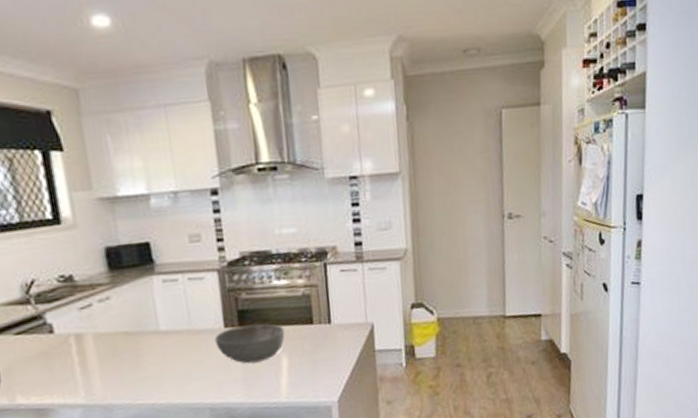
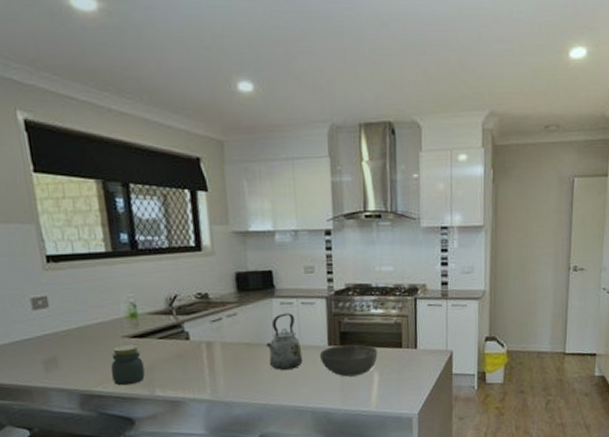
kettle: none [148,292,195,362] -> present [266,313,303,370]

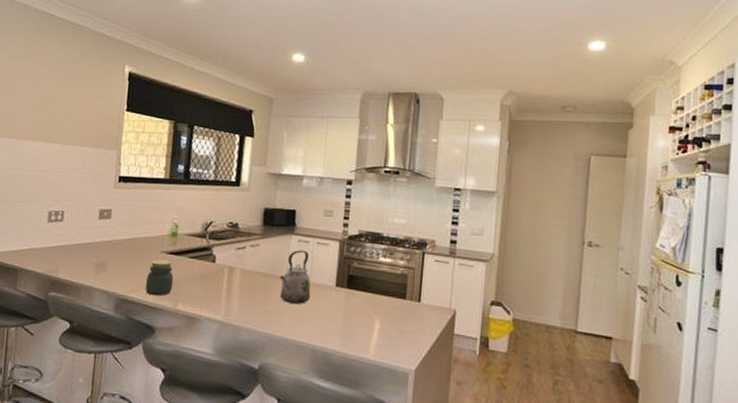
bowl: present [319,344,378,377] -> none [326,287,382,321]

